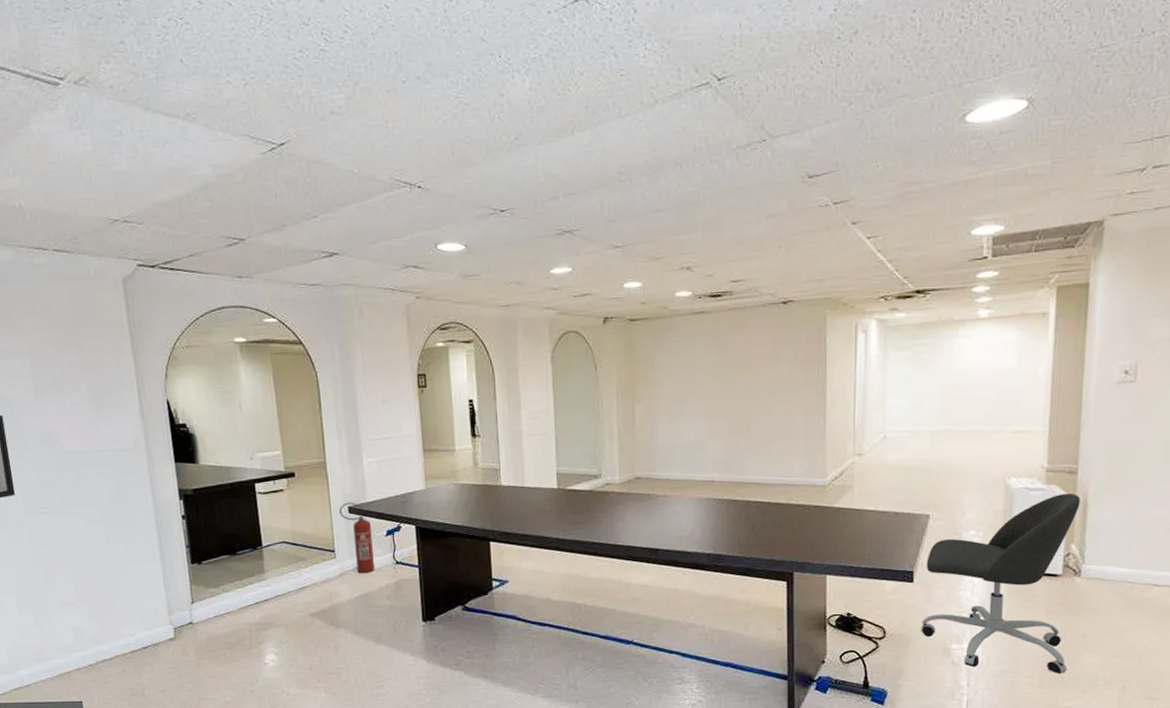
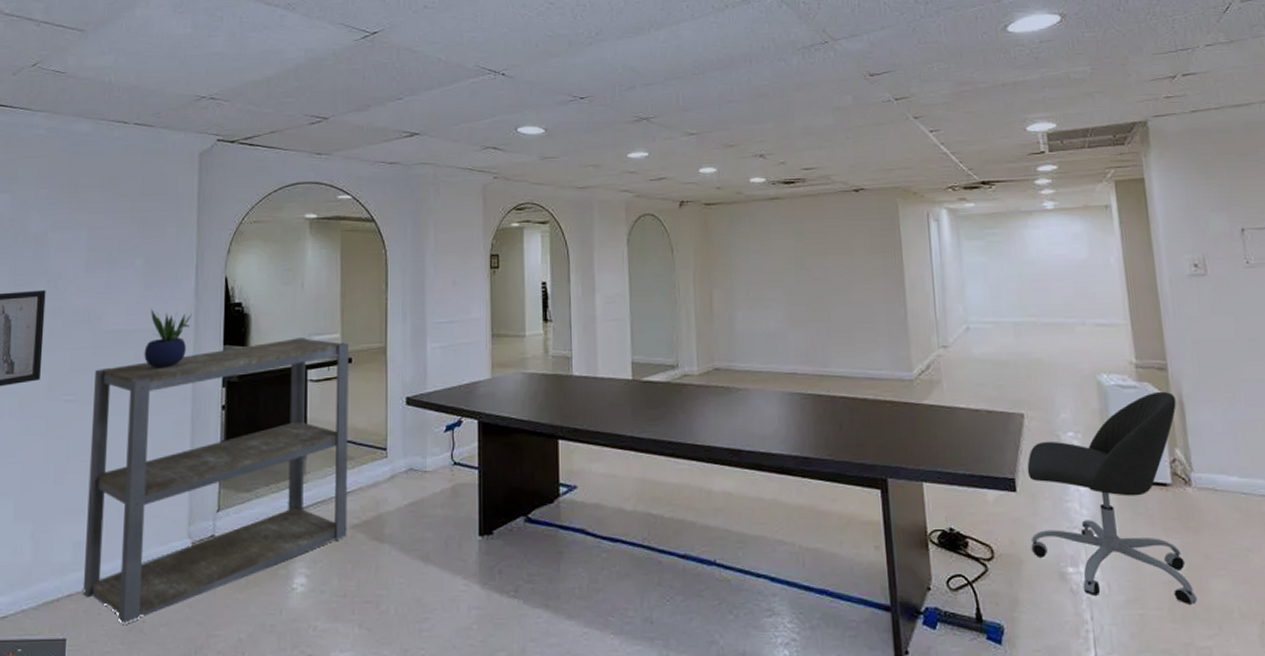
shelving unit: none [63,454,307,692] -> present [82,337,349,626]
potted plant: none [103,431,142,484] -> present [144,309,192,369]
fire extinguisher: present [339,502,375,574] -> none [396,392,430,477]

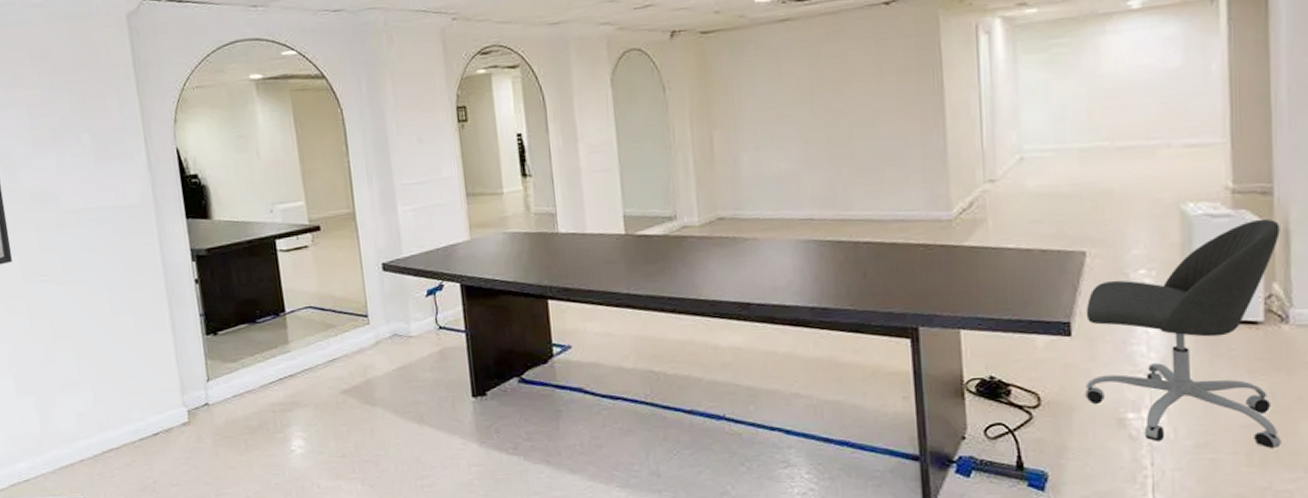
shelving unit: present [82,337,349,626] -> none [64,206,339,486]
potted plant: present [144,309,192,369] -> none [107,186,150,246]

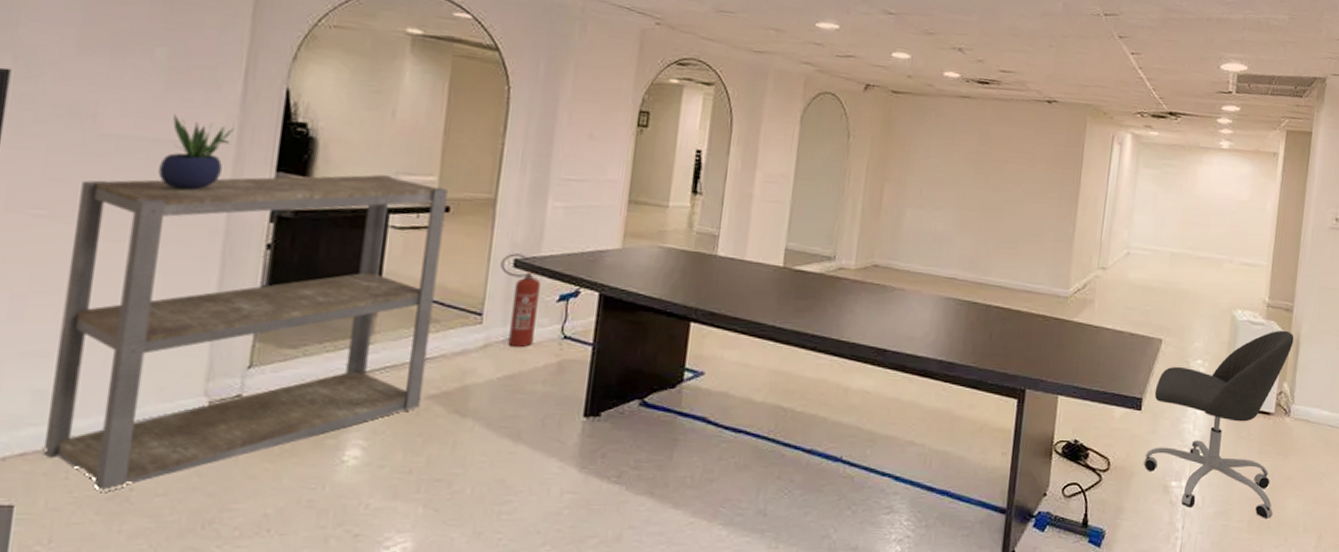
shelving unit: none [64,206,339,486] -> present [42,174,448,493]
potted plant: none [107,186,150,246] -> present [158,115,235,190]
fire extinguisher: none [371,258,414,342] -> present [500,253,542,348]

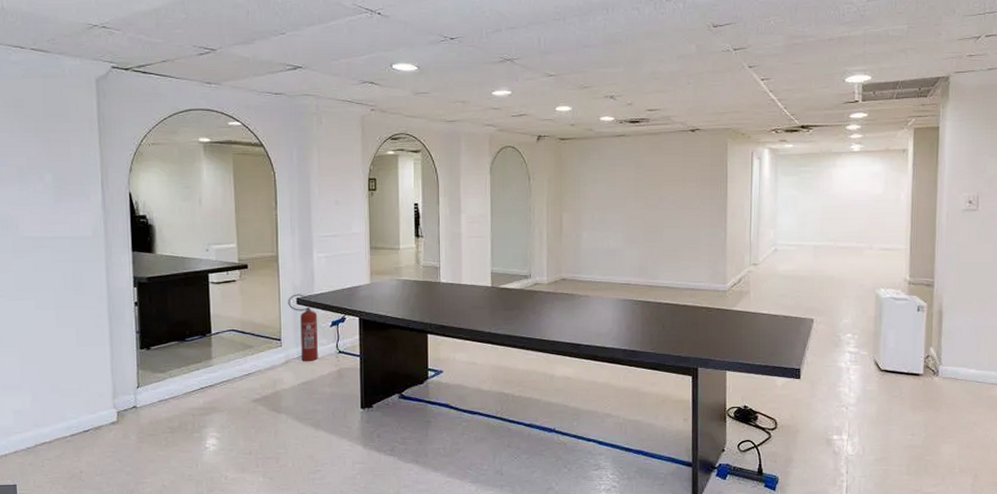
shelving unit: present [42,174,448,493] -> none [18,246,250,475]
potted plant: present [158,115,235,190] -> none [60,219,102,270]
office chair: present [1144,330,1294,518] -> none [807,303,937,462]

